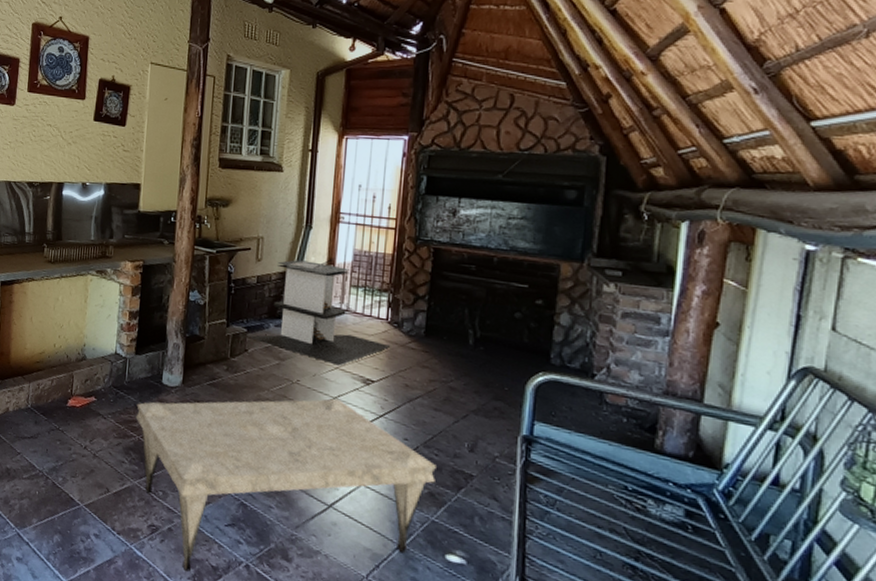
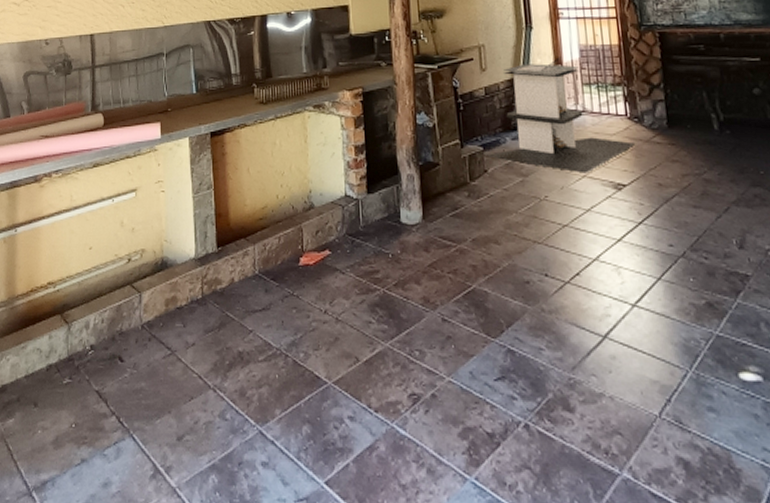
coffee table: present [135,398,436,572] -> none [376,210,711,446]

